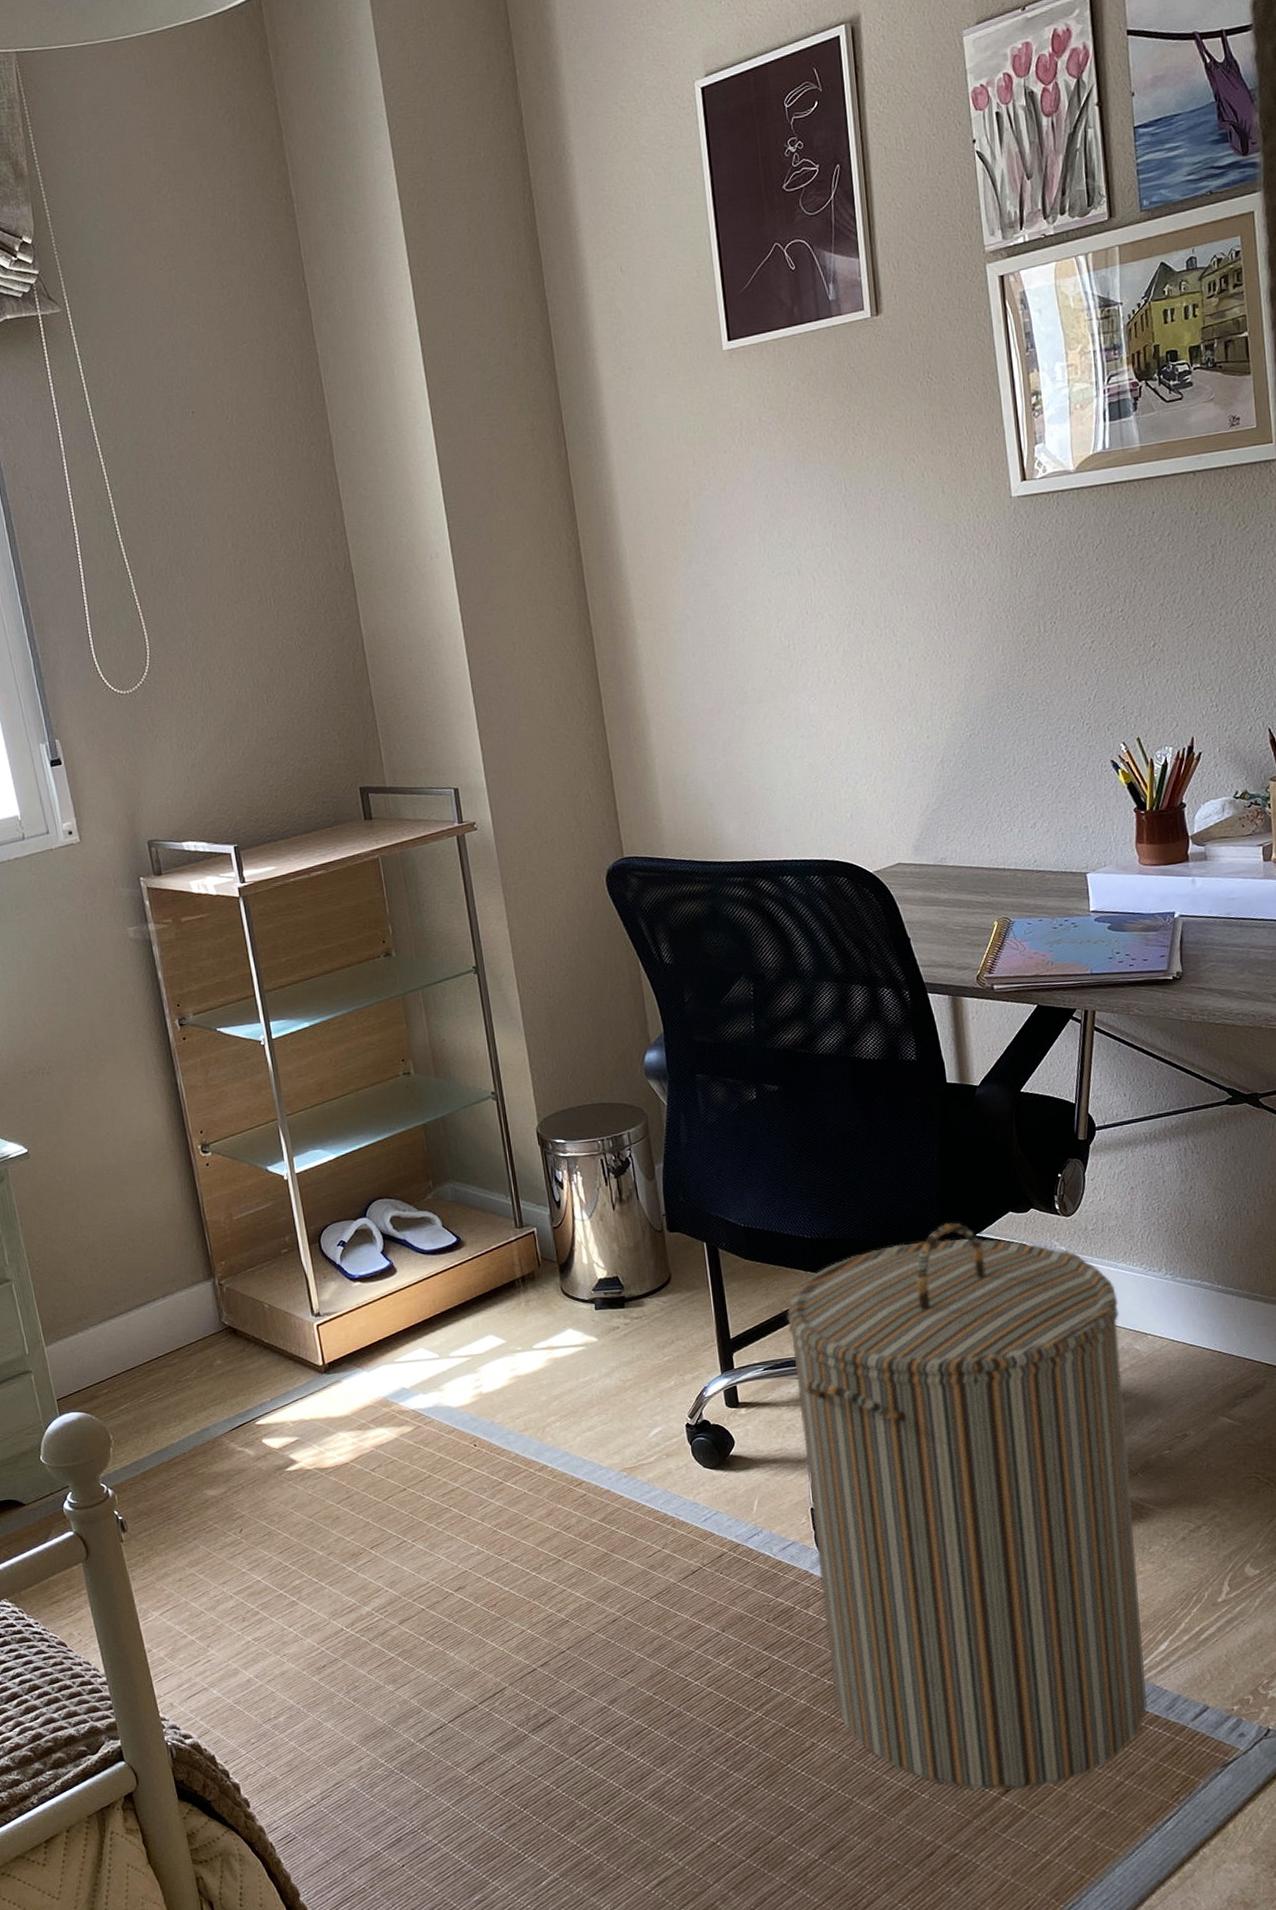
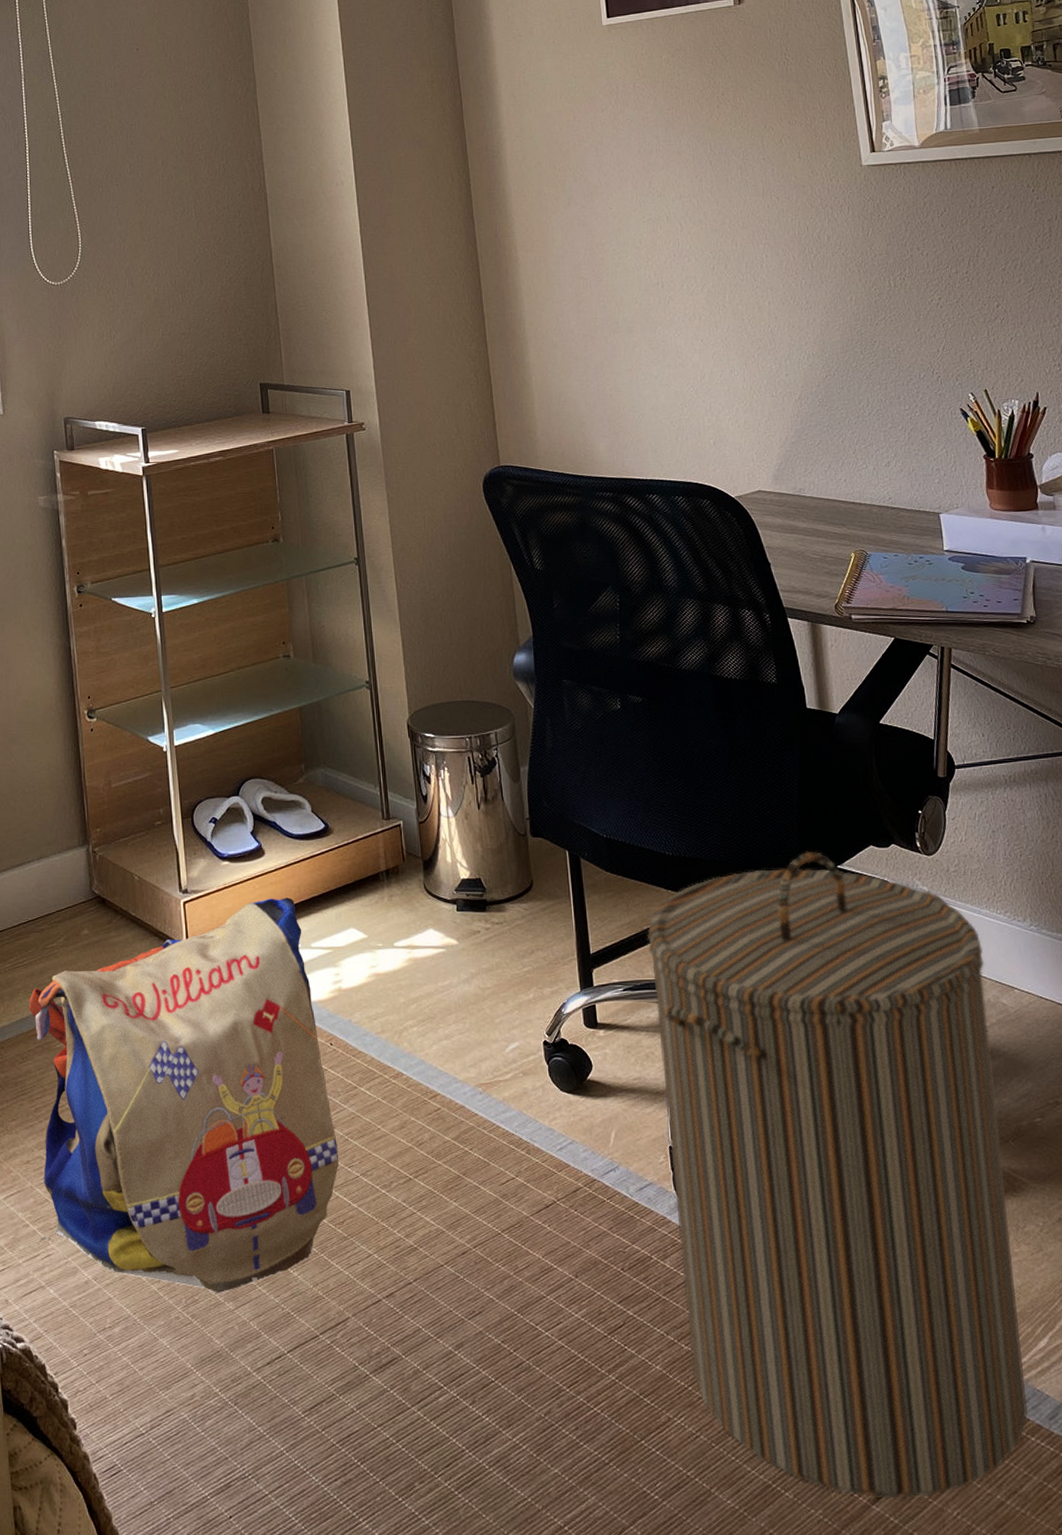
backpack: none [167,1311,489,1679] -> present [28,897,339,1294]

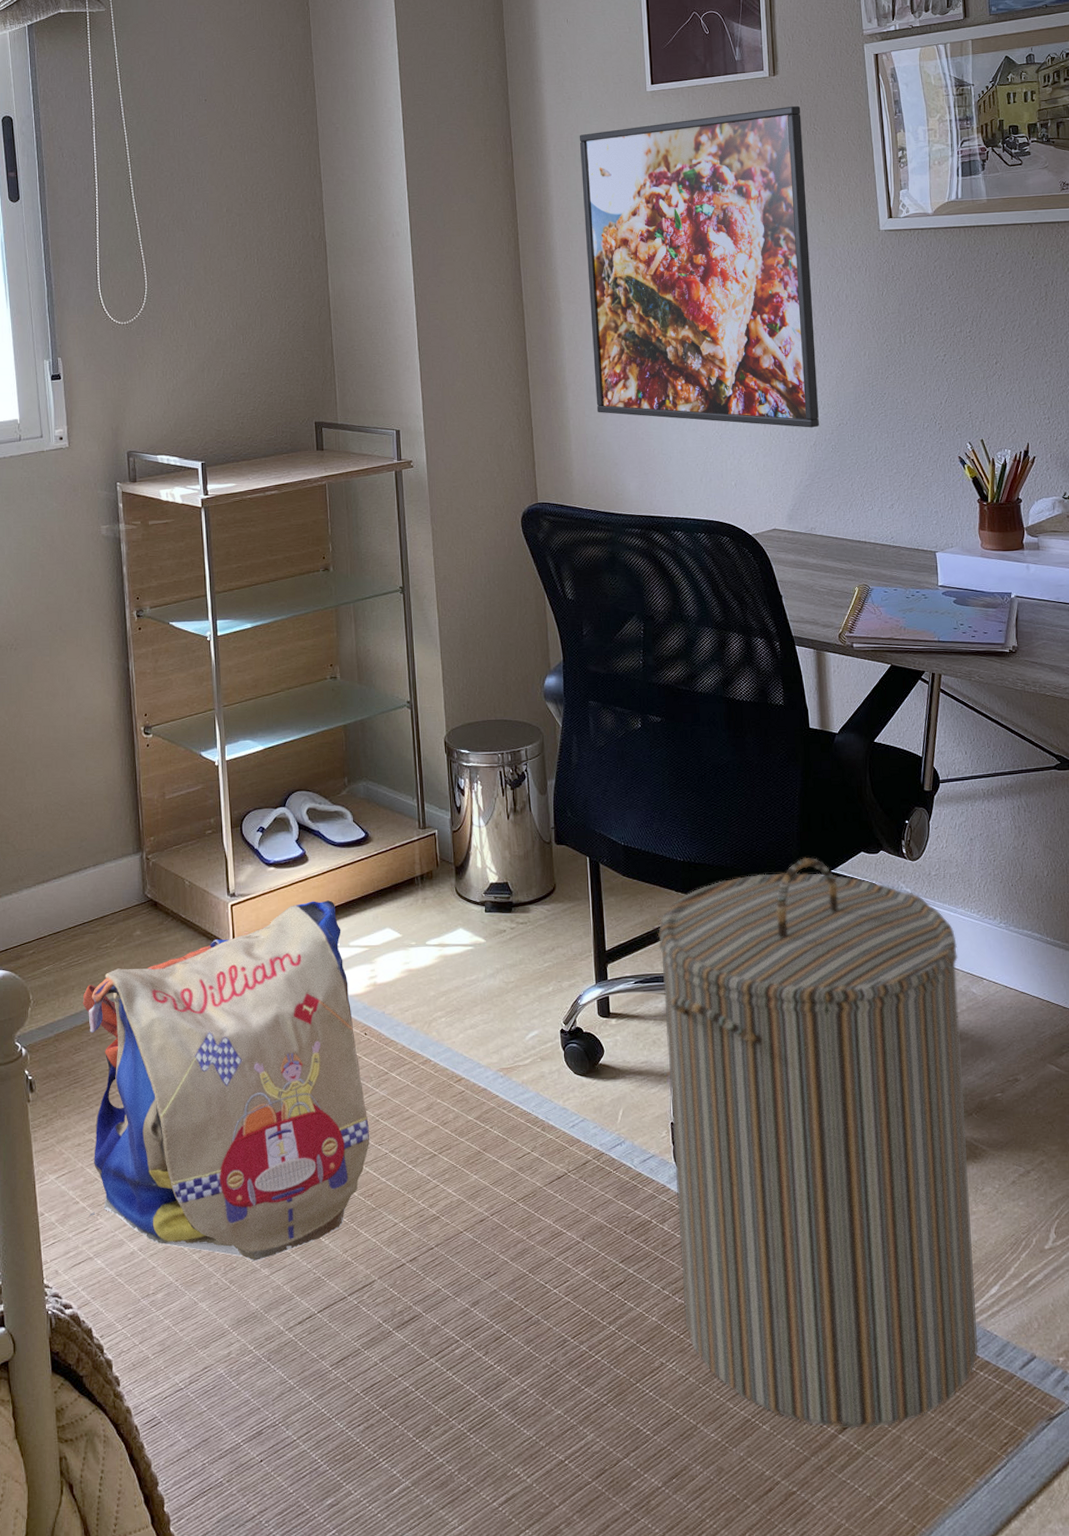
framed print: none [531,35,804,381] -> present [579,105,819,428]

